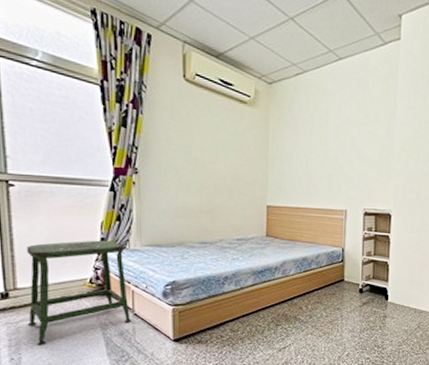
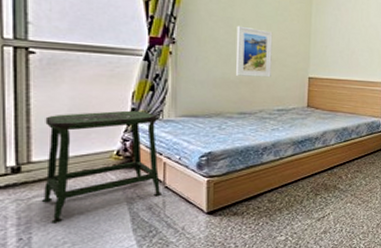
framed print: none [195,154,230,207] -> present [236,25,273,78]

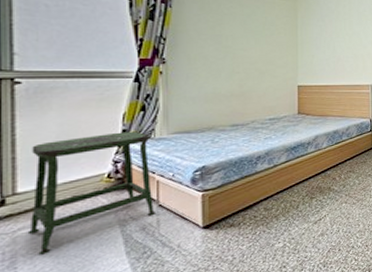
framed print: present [236,25,273,78] -> none [226,42,261,90]

